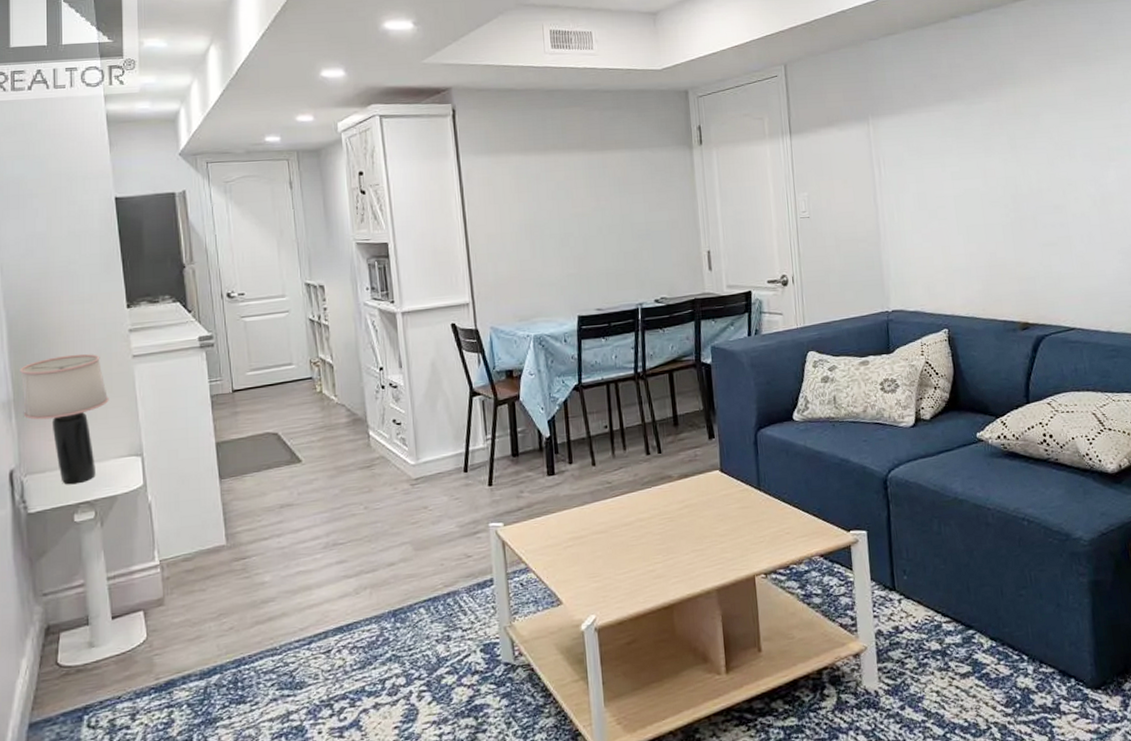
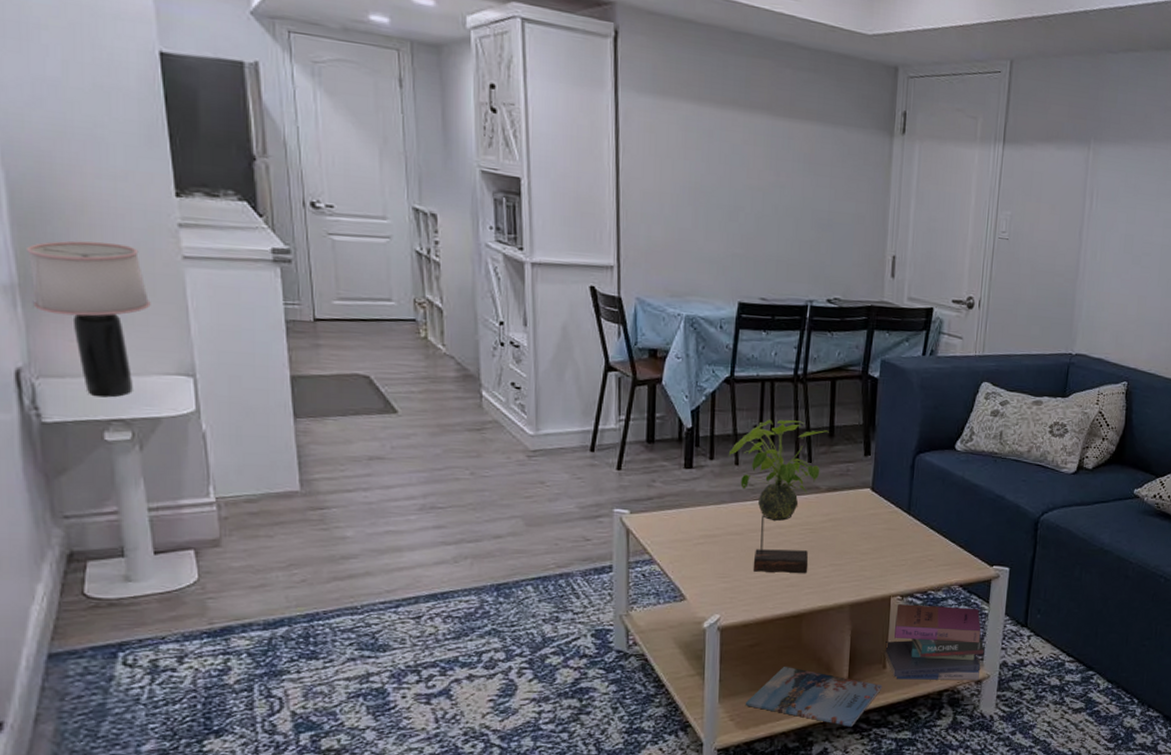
plant: none [585,415,673,568] -> present [728,419,829,573]
magazine: none [629,661,761,719] -> present [745,667,883,727]
books: none [754,577,856,663] -> present [881,604,984,681]

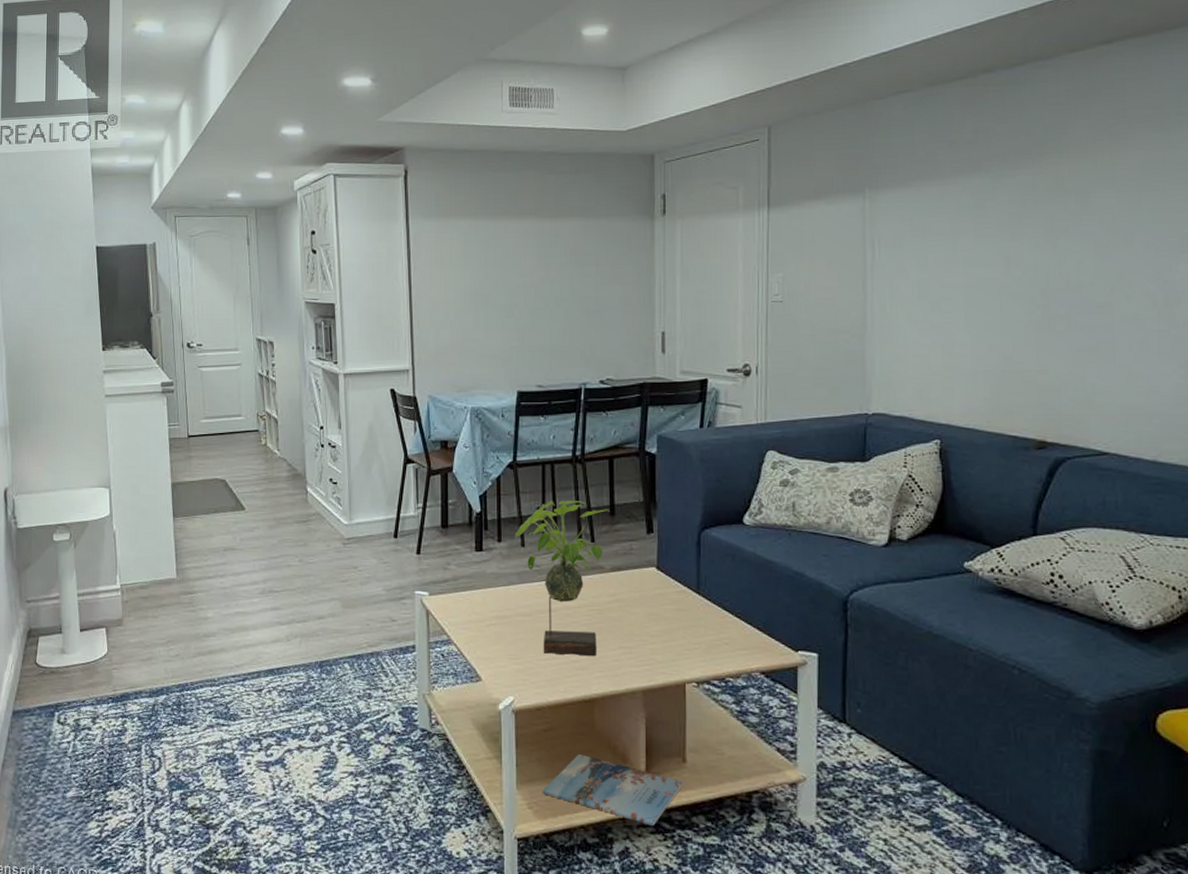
table lamp: present [27,240,151,398] -> none [15,390,85,507]
books: present [881,604,984,681] -> none [679,692,796,783]

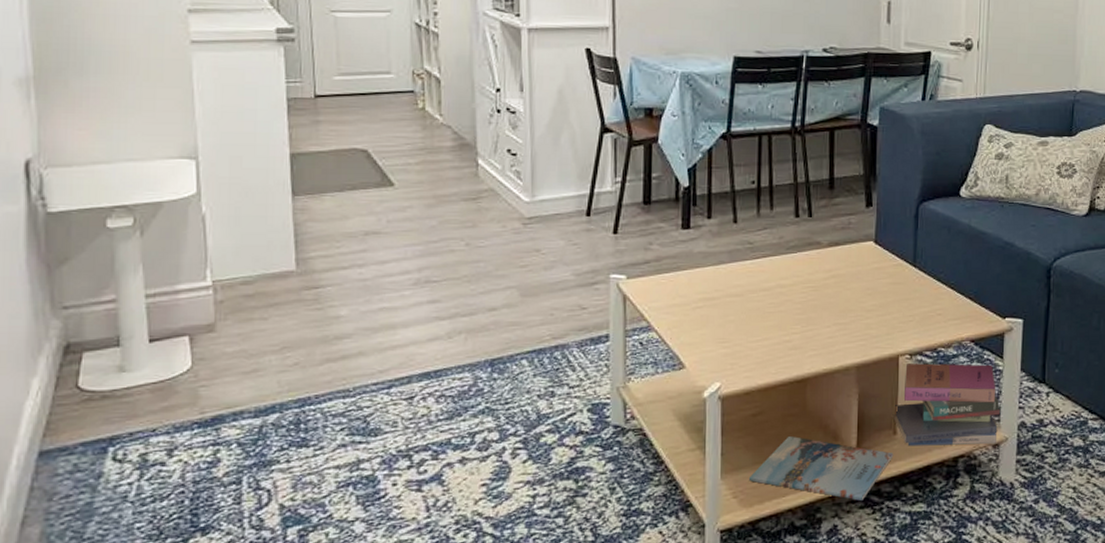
plant: present [514,500,610,656] -> none [726,174,829,335]
books: none [679,692,796,783] -> present [891,363,1000,447]

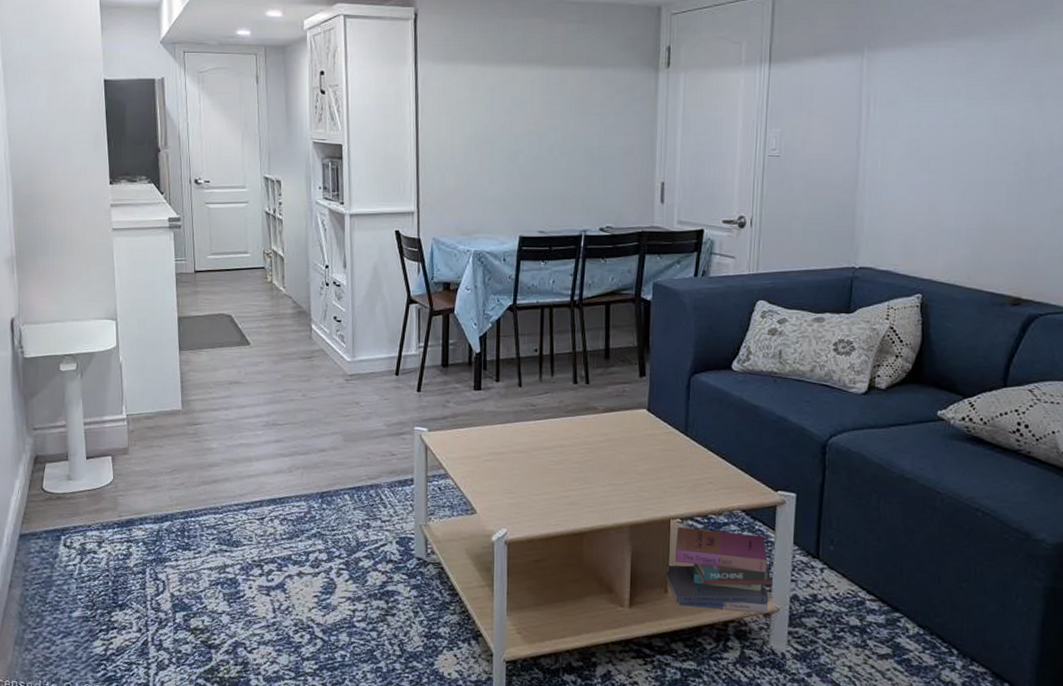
magazine: present [748,436,894,501] -> none [531,584,665,651]

